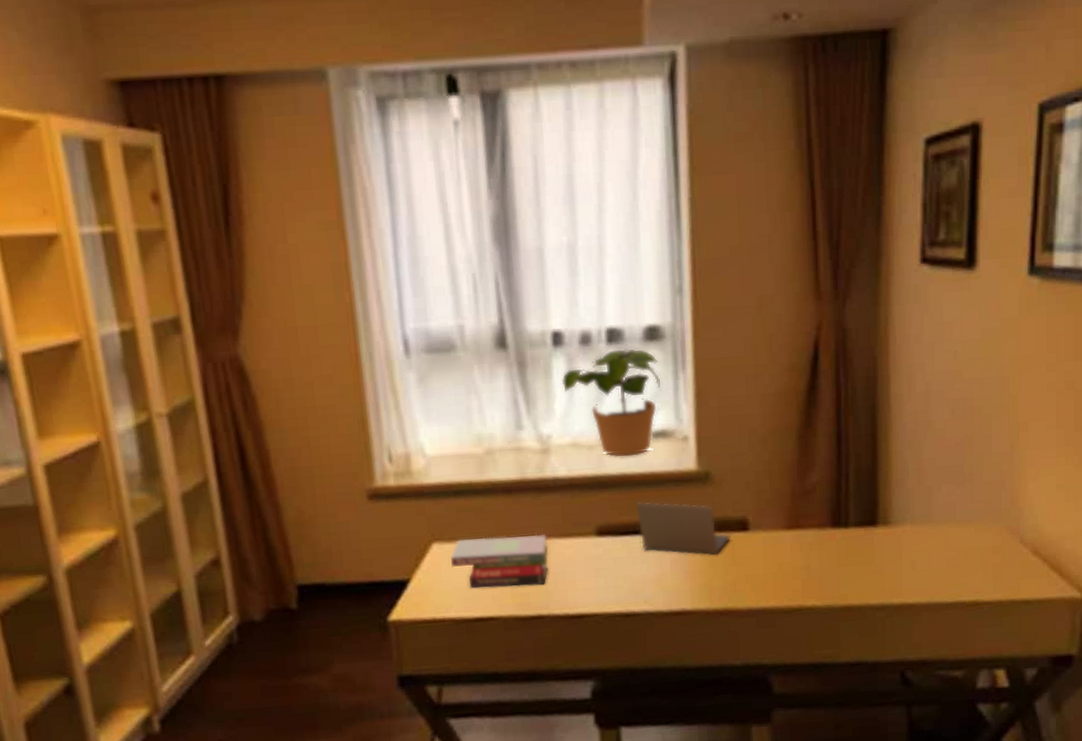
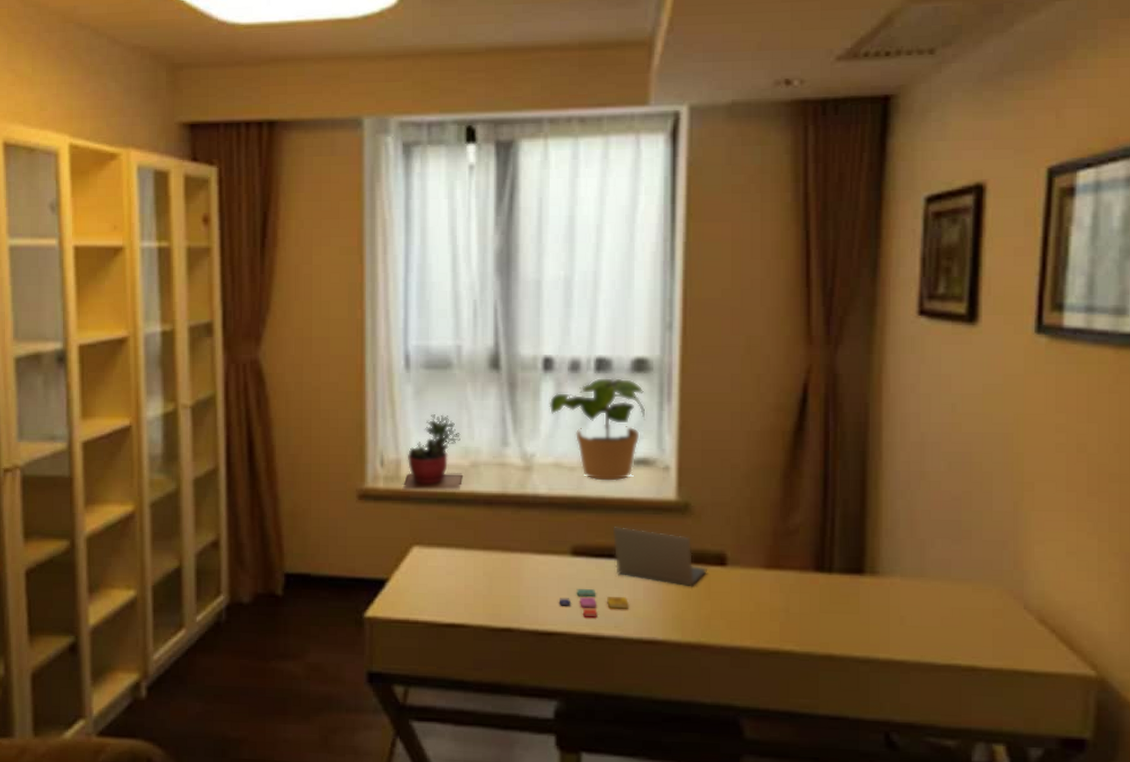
succulent plant: none [414,401,479,486] -> present [402,414,464,491]
books: present [449,534,549,588] -> none [428,545,524,598]
books: none [587,567,657,596] -> present [559,589,629,618]

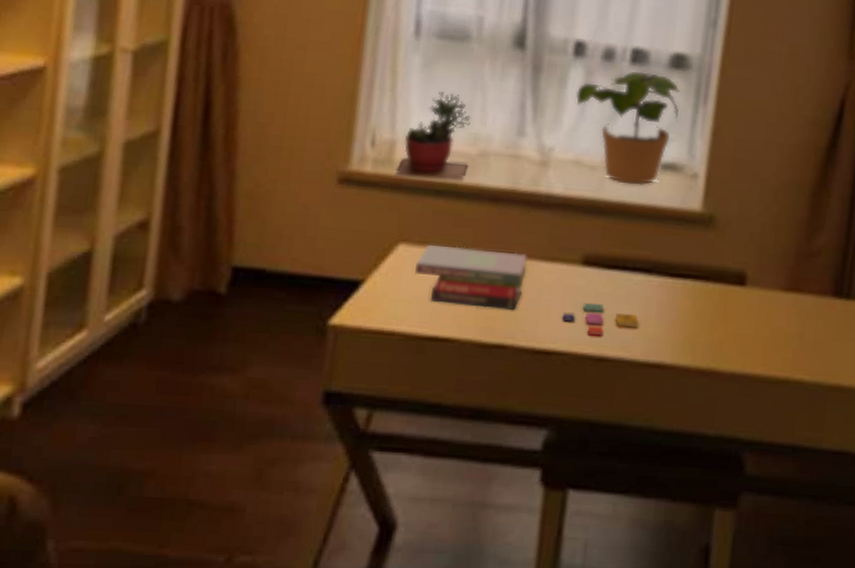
books: none [428,545,524,598] -> present [415,244,528,310]
laptop computer: present [612,525,707,587] -> none [628,234,725,307]

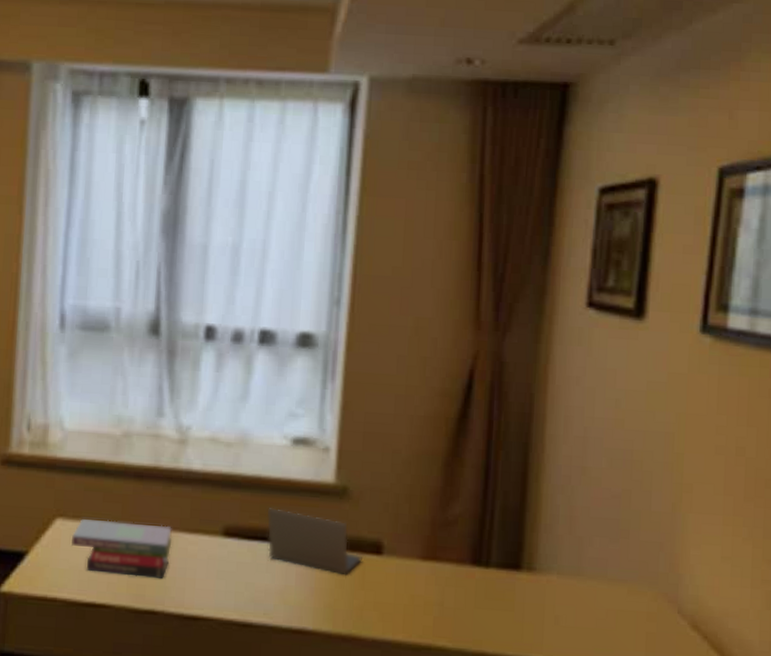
succulent plant: present [393,91,471,183] -> none [48,378,115,462]
books: present [561,303,639,336] -> none [207,572,280,603]
potted plant: present [575,70,680,186] -> none [208,351,308,460]
laptop computer: none [628,234,725,307] -> present [266,507,362,576]

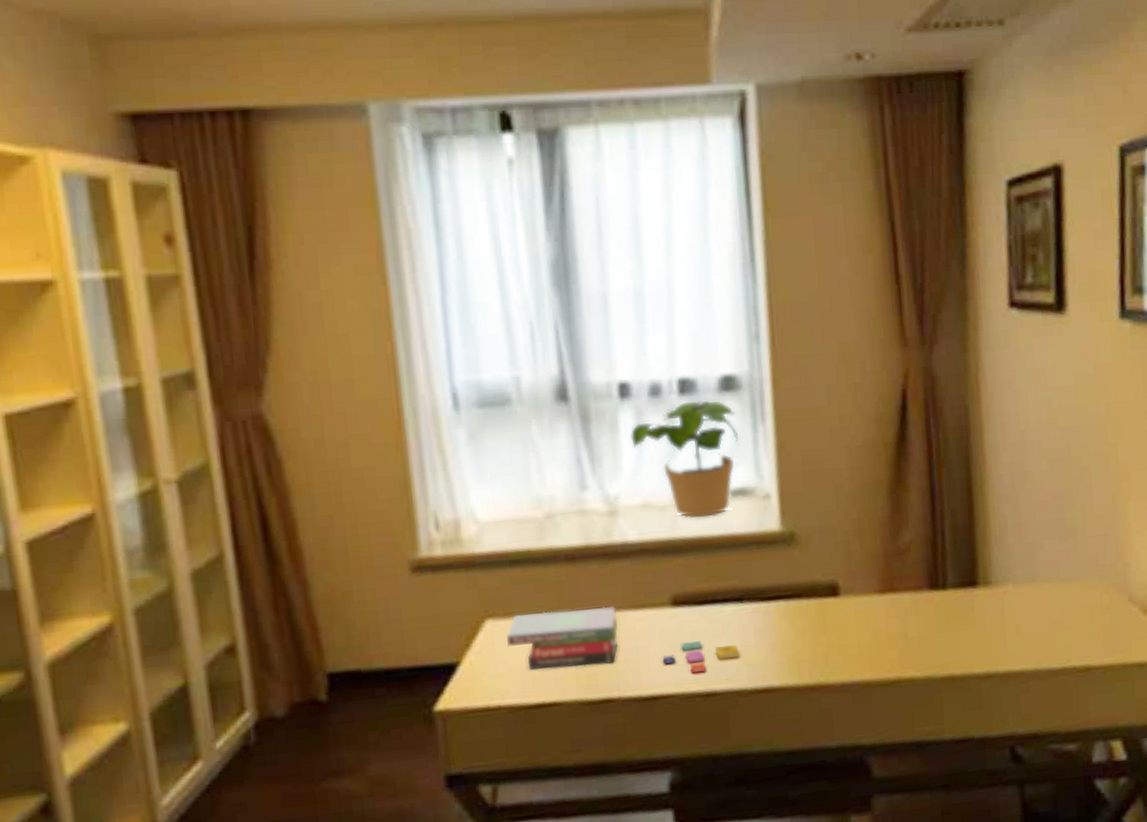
books: none [207,572,280,603] -> present [662,641,740,674]
potted plant: none [208,351,308,460] -> present [629,399,740,519]
laptop computer: present [266,507,362,576] -> none [714,566,820,625]

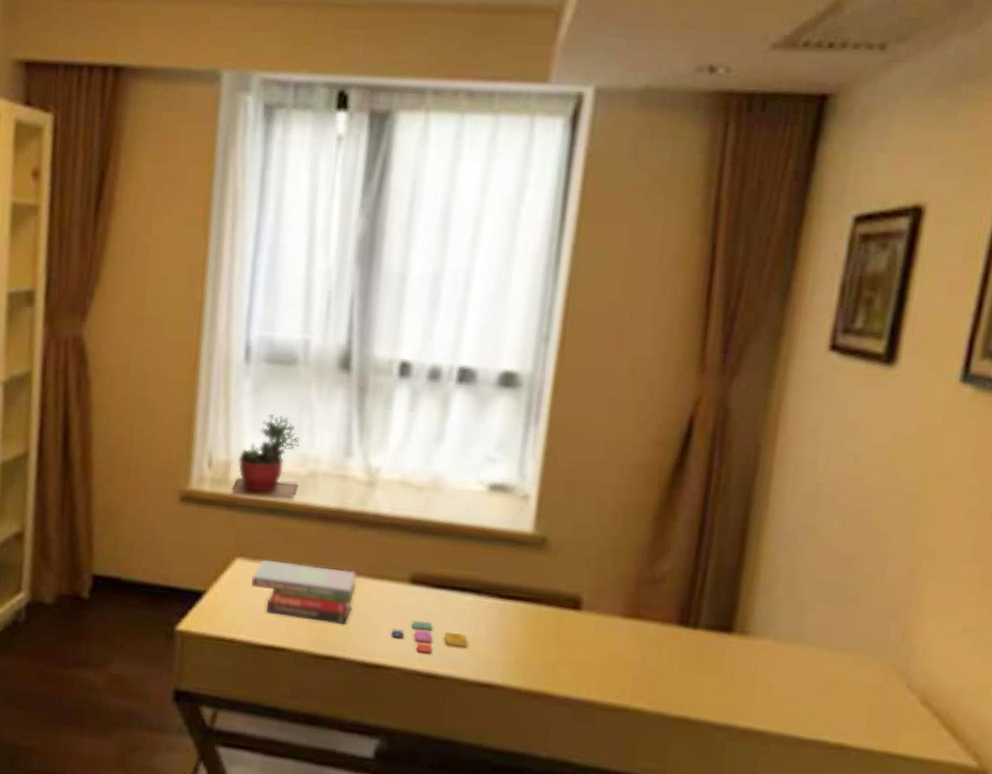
succulent plant: none [464,460,538,556] -> present [229,414,300,502]
potted plant: present [629,399,740,519] -> none [401,390,509,507]

